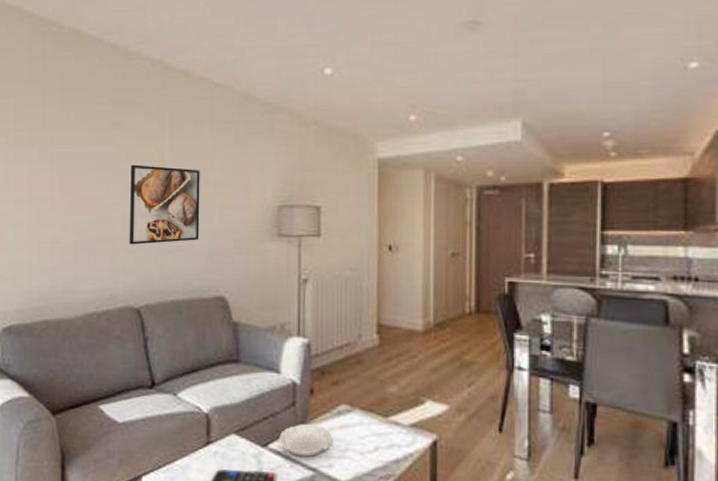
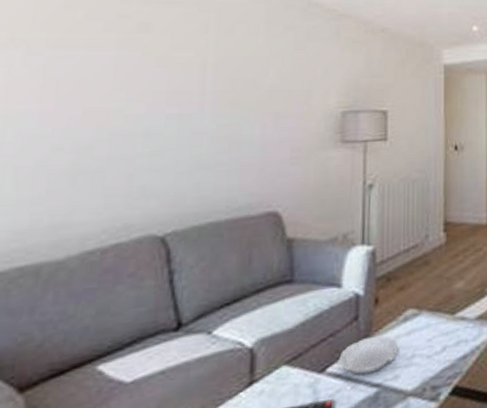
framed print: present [129,165,200,245] -> none [154,71,252,162]

